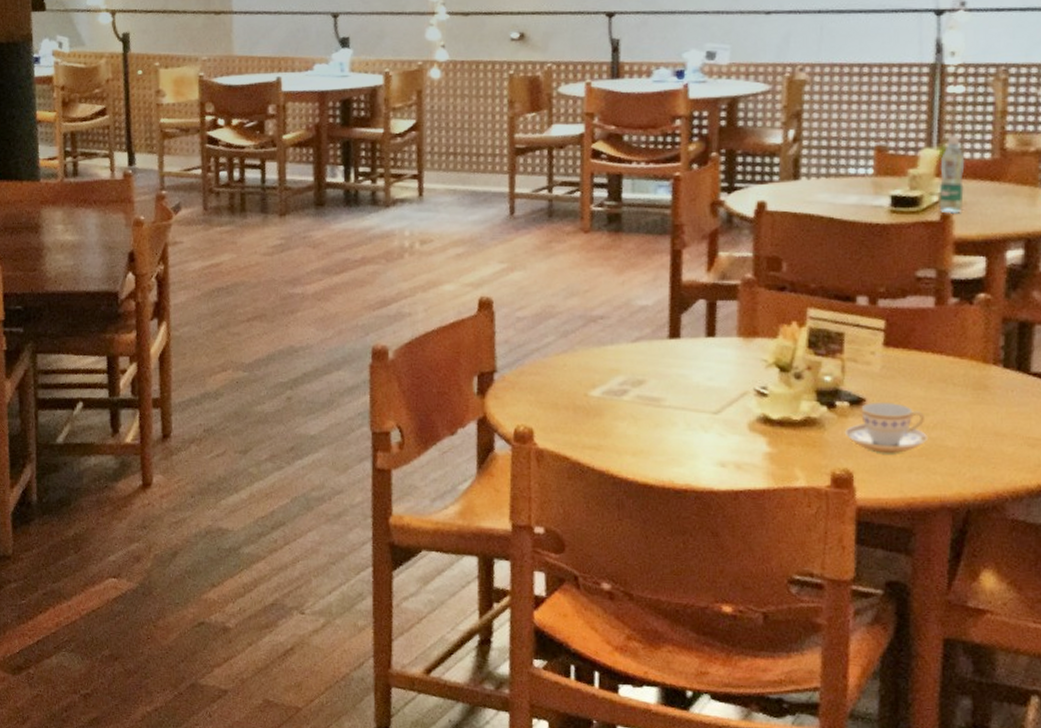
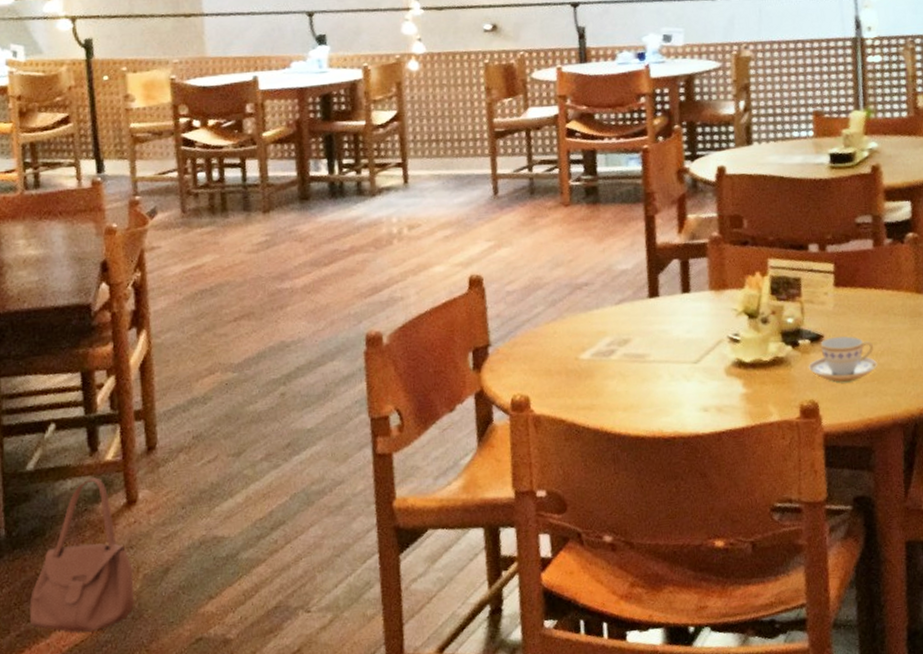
handbag: none [54,457,145,600] -> present [29,477,134,633]
bottle: present [937,136,965,214] -> none [867,99,889,166]

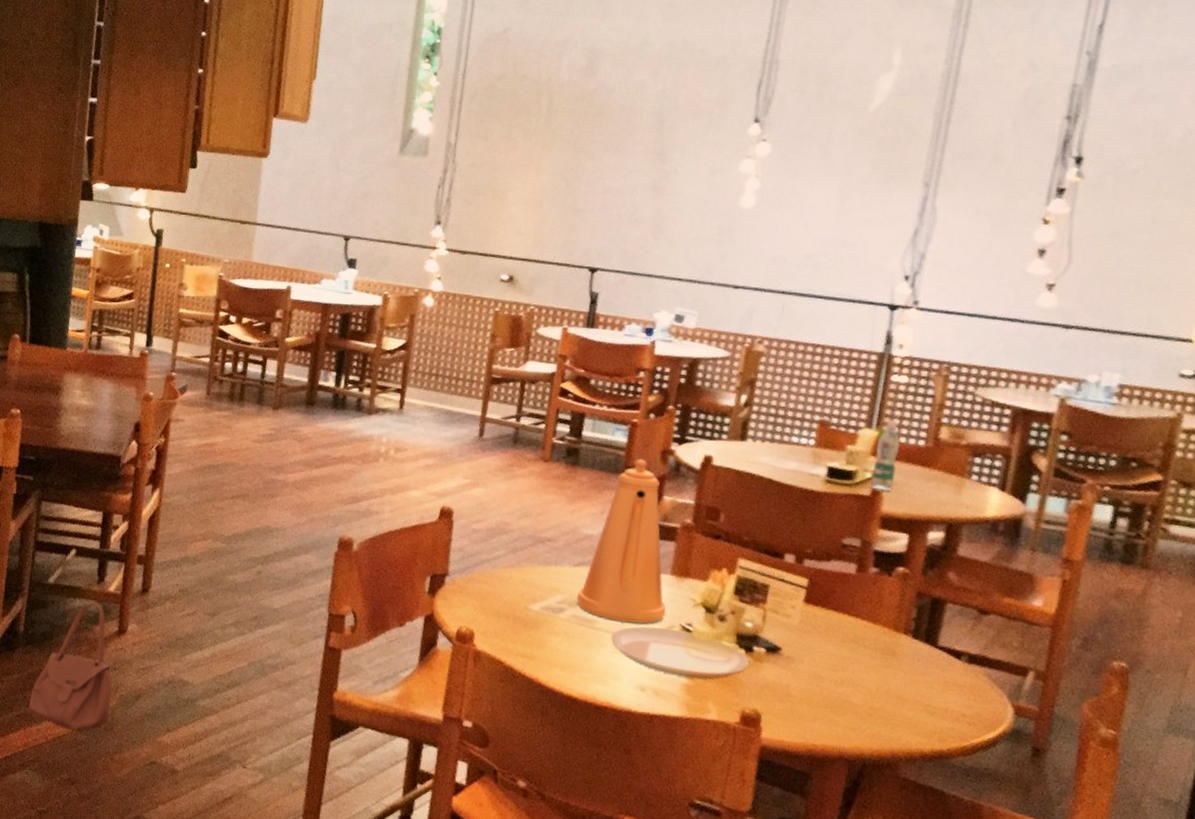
coffee pot: none [624,183,713,349] -> present [577,459,666,624]
plate: none [665,341,797,388] -> present [611,626,749,679]
teacup: present [808,335,878,382] -> none [758,652,836,702]
bottle: none [867,99,889,166] -> present [870,420,901,491]

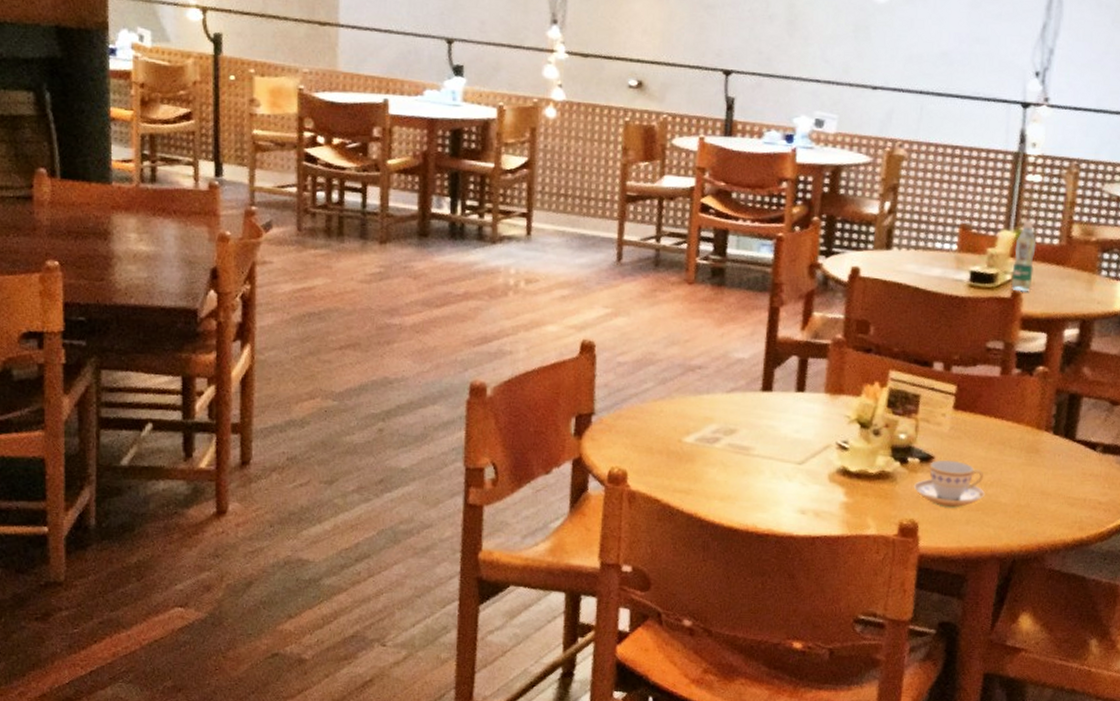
handbag: present [28,602,113,730] -> none [112,483,217,630]
coffee pot: present [577,459,666,624] -> none [732,275,822,446]
plate: present [611,626,749,679] -> none [769,447,904,495]
teacup: none [758,652,836,702] -> present [913,459,986,507]

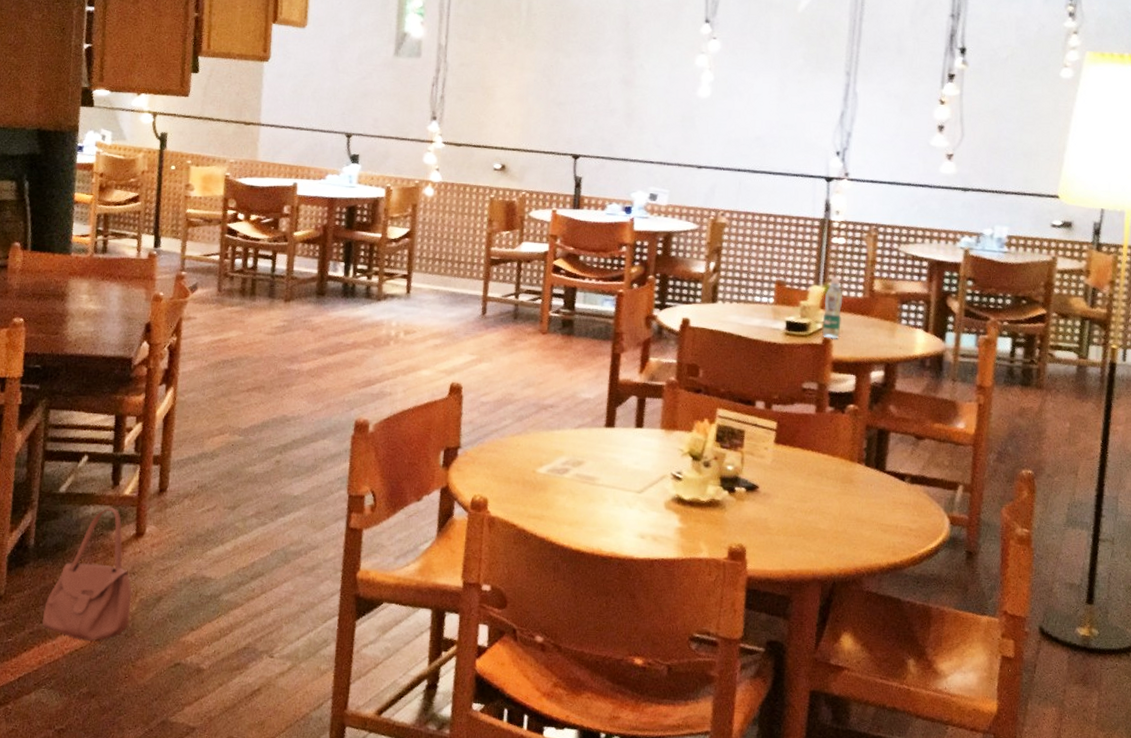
handbag: none [112,483,217,630] -> present [41,508,132,640]
teacup: present [913,459,986,507] -> none [741,489,806,533]

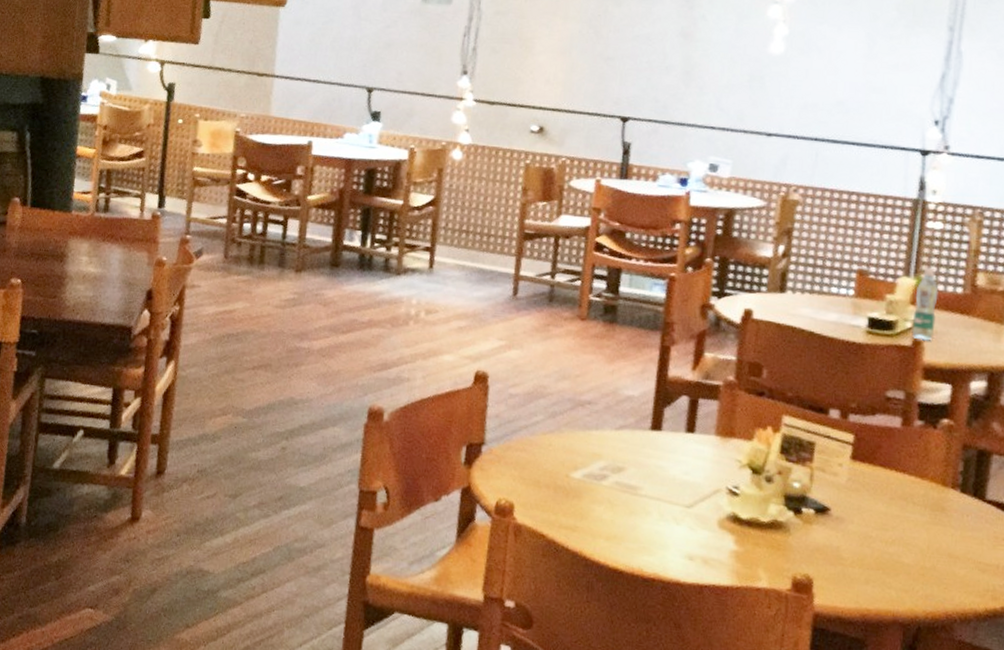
handbag: present [41,508,132,640] -> none [31,488,126,631]

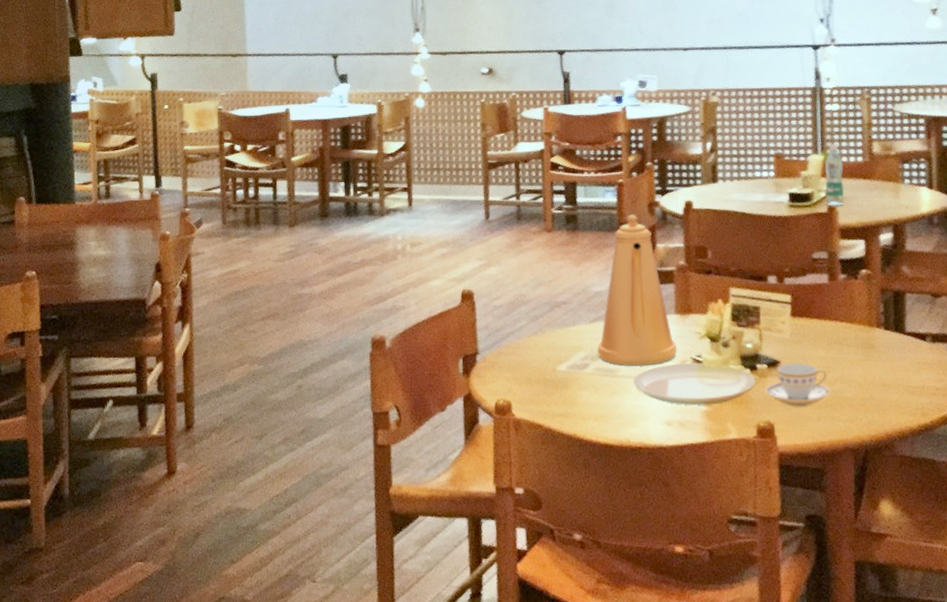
coffee pot: none [620,314,712,489] -> present [597,214,677,366]
plate: none [656,491,798,544] -> present [634,362,755,405]
teacup: none [808,512,887,564] -> present [765,362,831,406]

